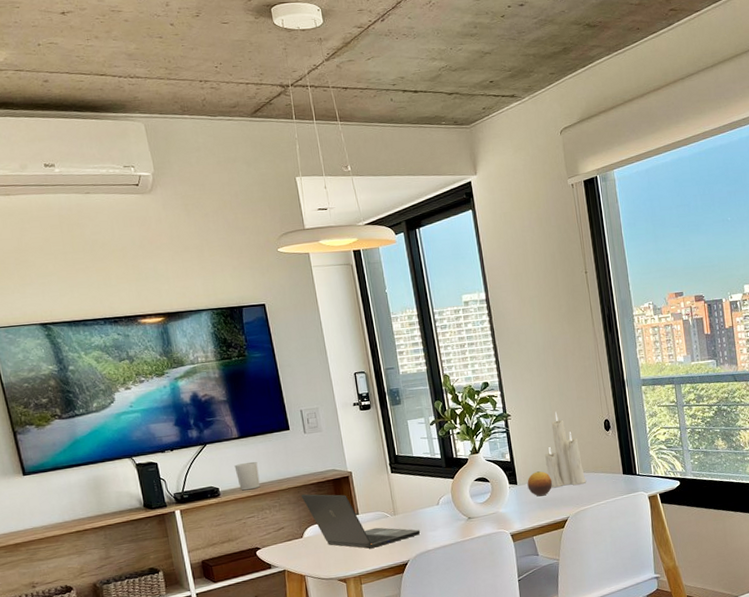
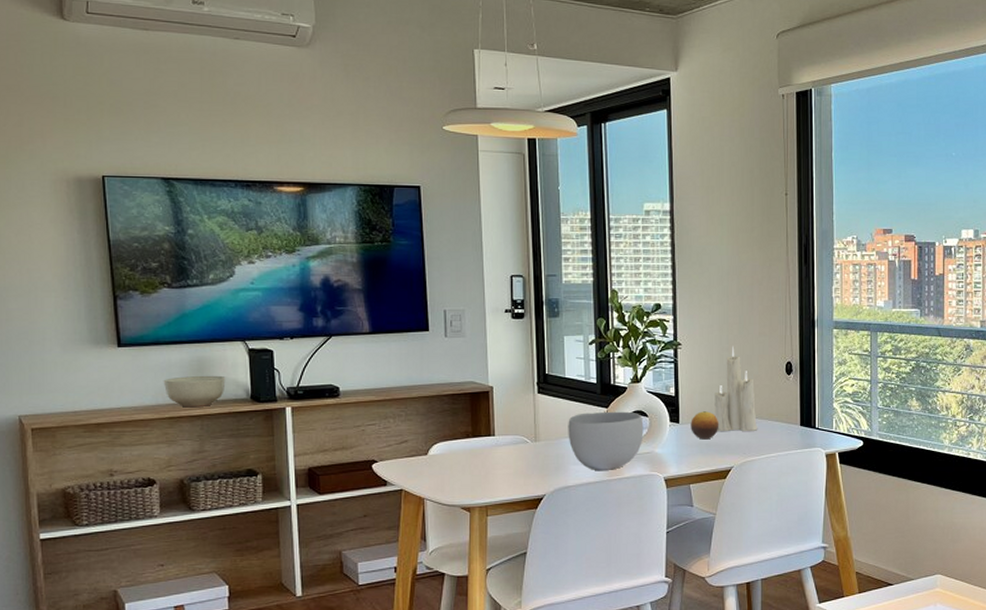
bowl: none [66,490,121,522] -> present [163,375,226,408]
candle holder: present [234,461,261,491] -> none [360,361,387,394]
laptop: present [300,494,421,549] -> none [431,405,563,476]
bowl: none [420,479,488,535] -> present [568,411,644,471]

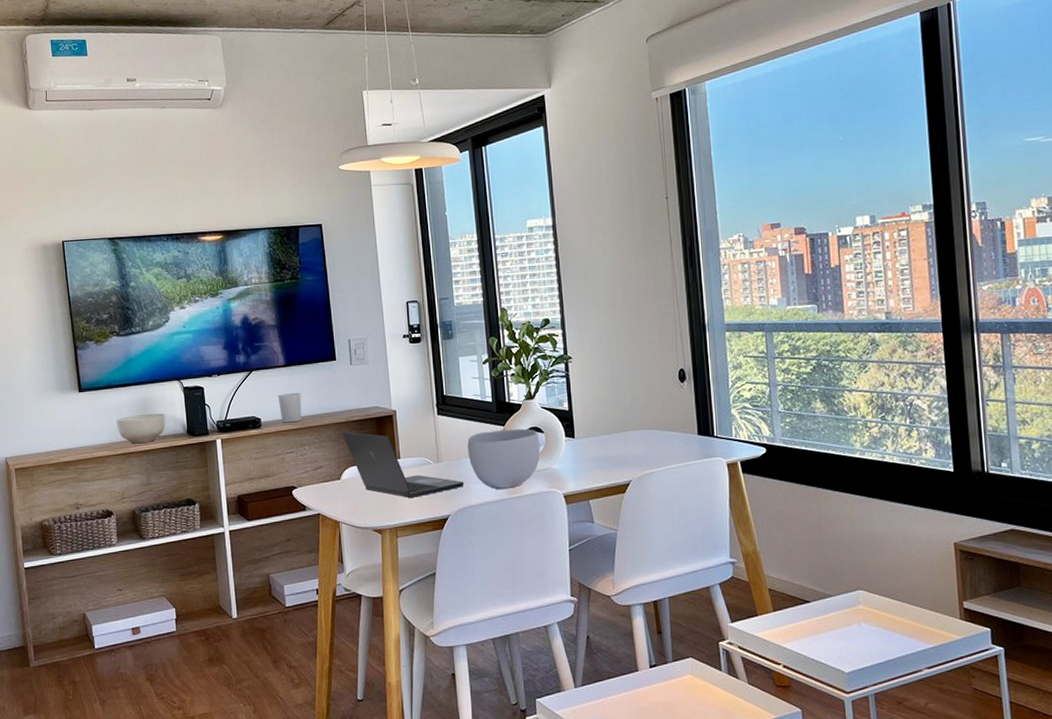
candle holder: none [360,361,387,394] -> present [278,392,302,423]
laptop: none [431,405,563,476] -> present [342,431,465,498]
fruit: present [691,411,719,440] -> none [586,424,615,454]
candle: present [715,346,758,432] -> none [608,356,655,445]

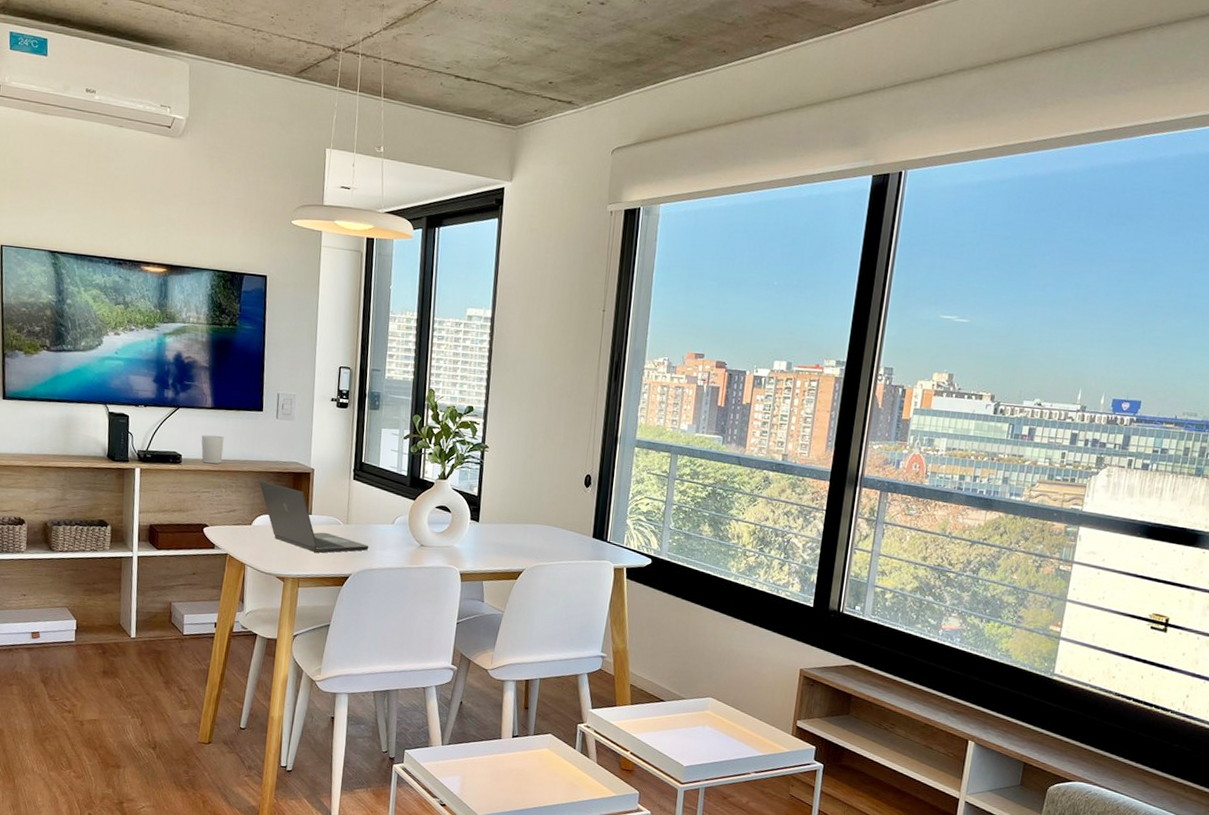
bowl: present [115,413,166,444] -> none [37,431,88,460]
bowl: present [467,428,541,490] -> none [376,502,446,559]

